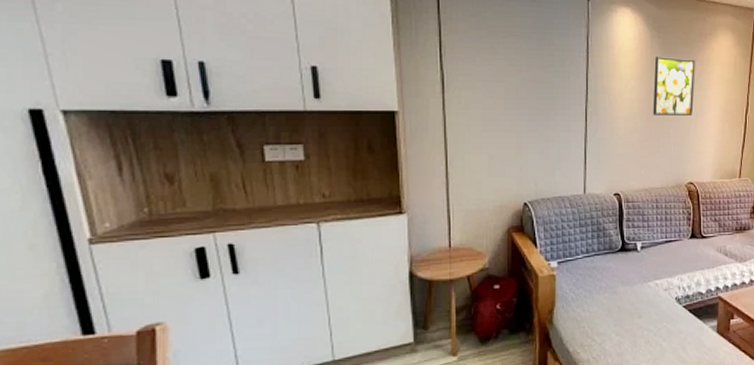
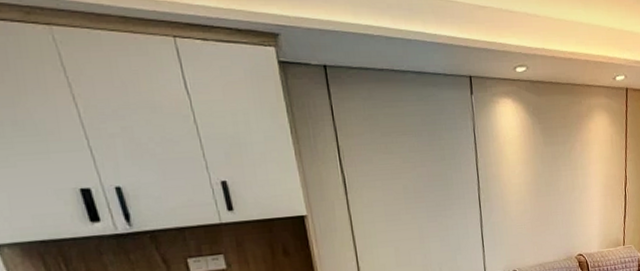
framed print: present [653,55,696,116] -> none [538,140,577,196]

